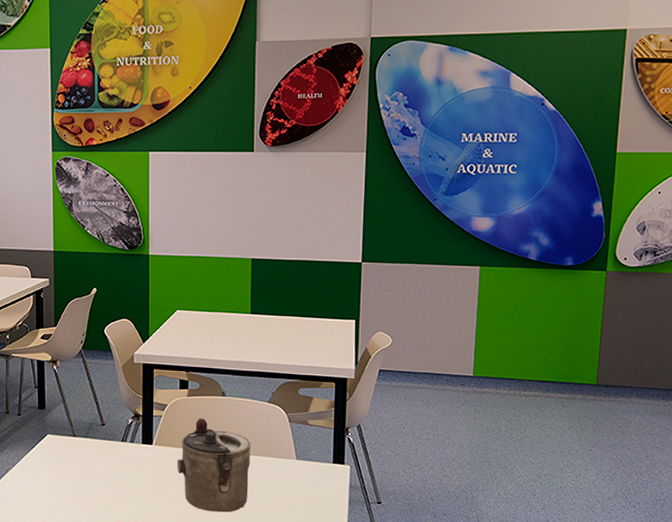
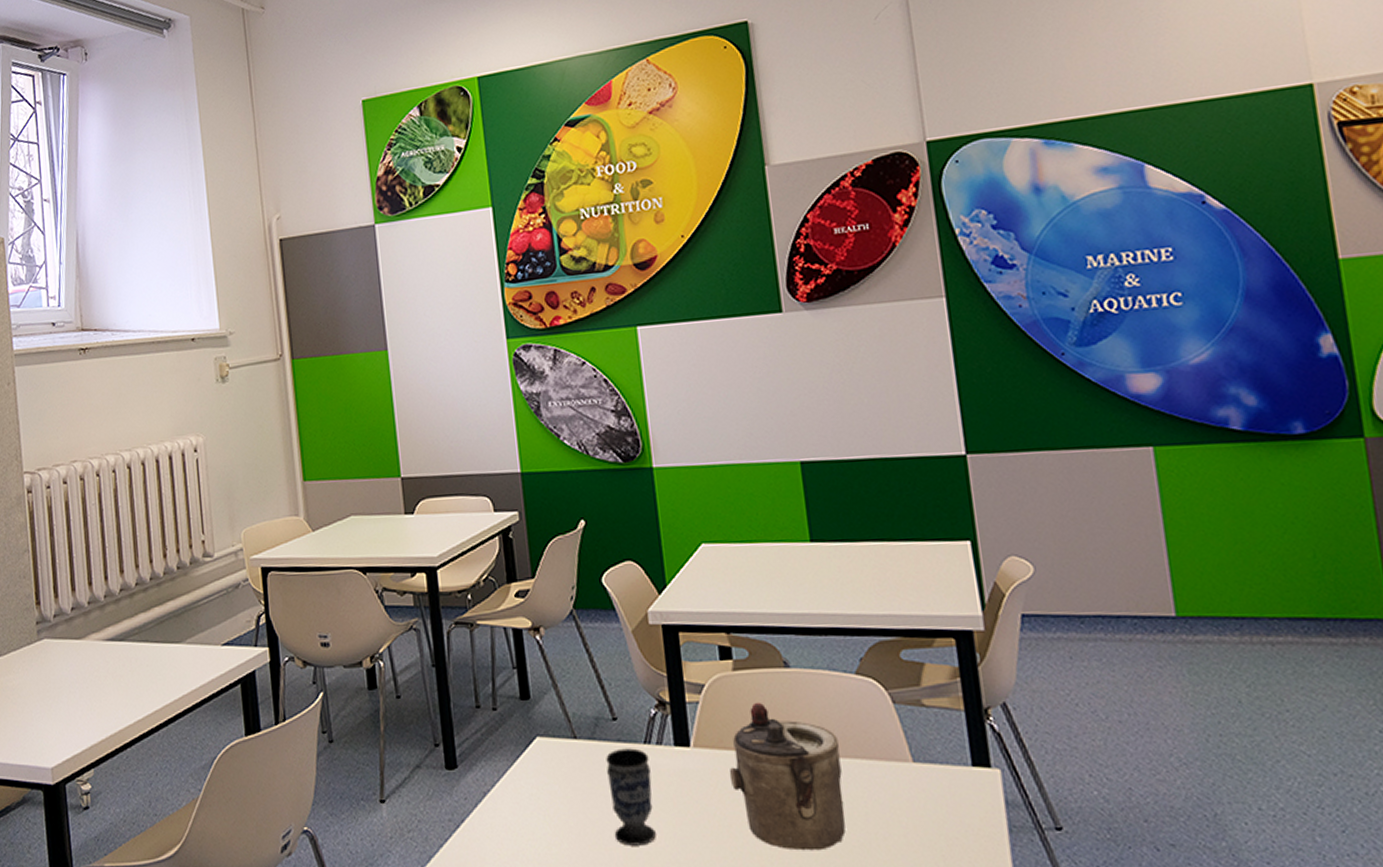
cup: none [94,444,124,507] -> present [606,748,656,846]

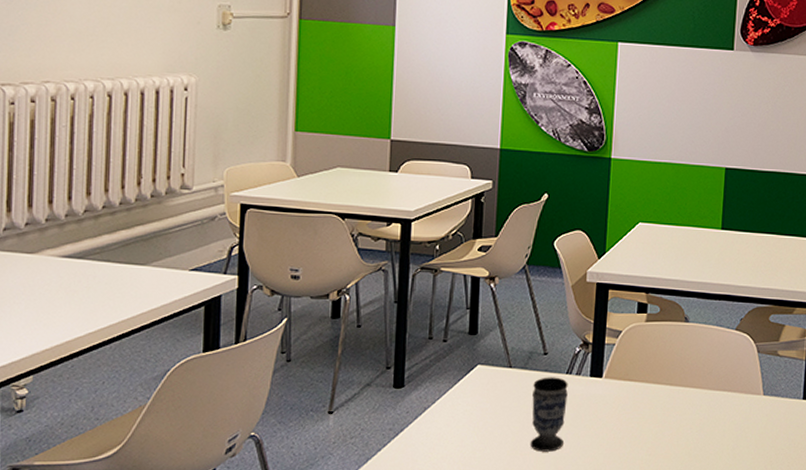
teapot: present [729,702,846,851] -> none [628,346,714,457]

